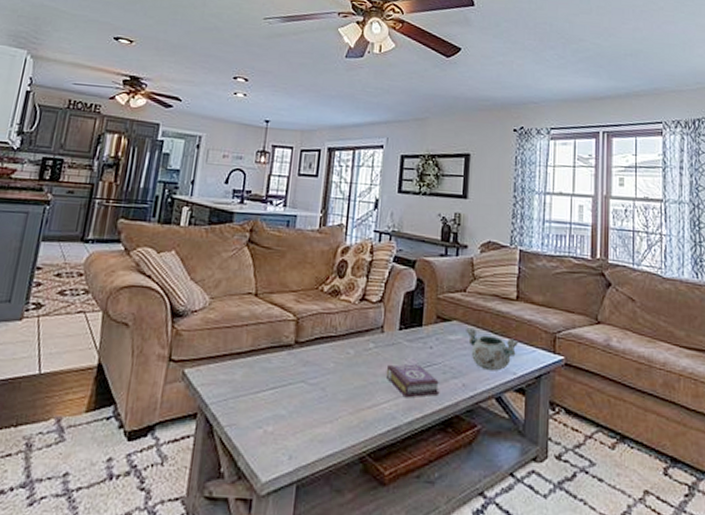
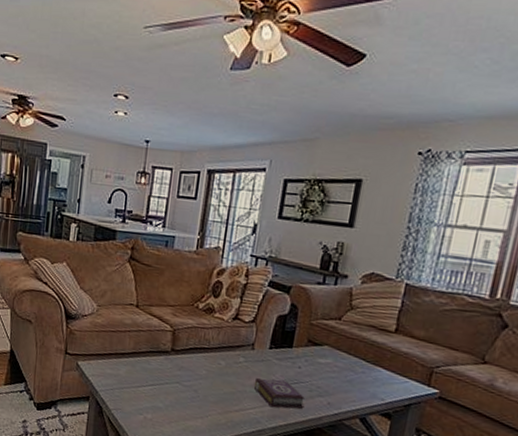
decorative bowl: present [466,327,519,371] -> none [336,353,392,396]

